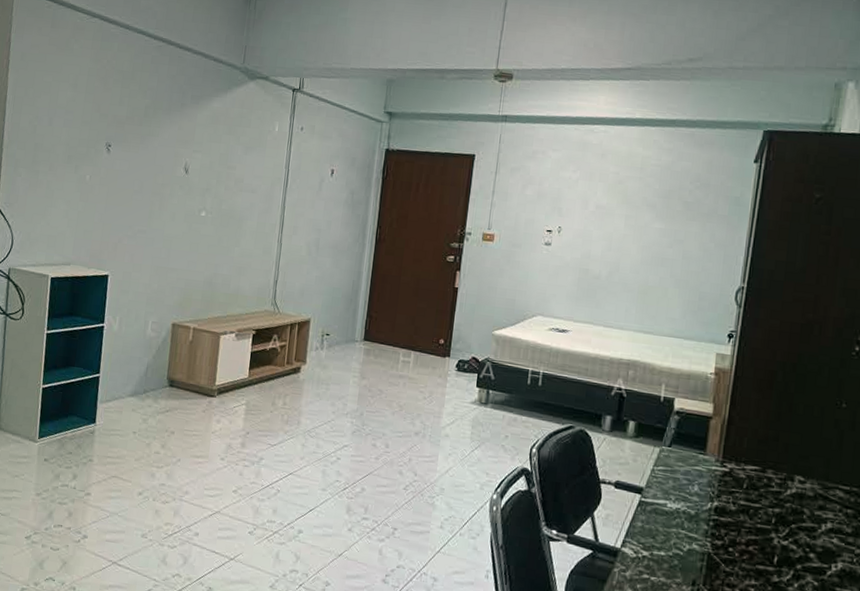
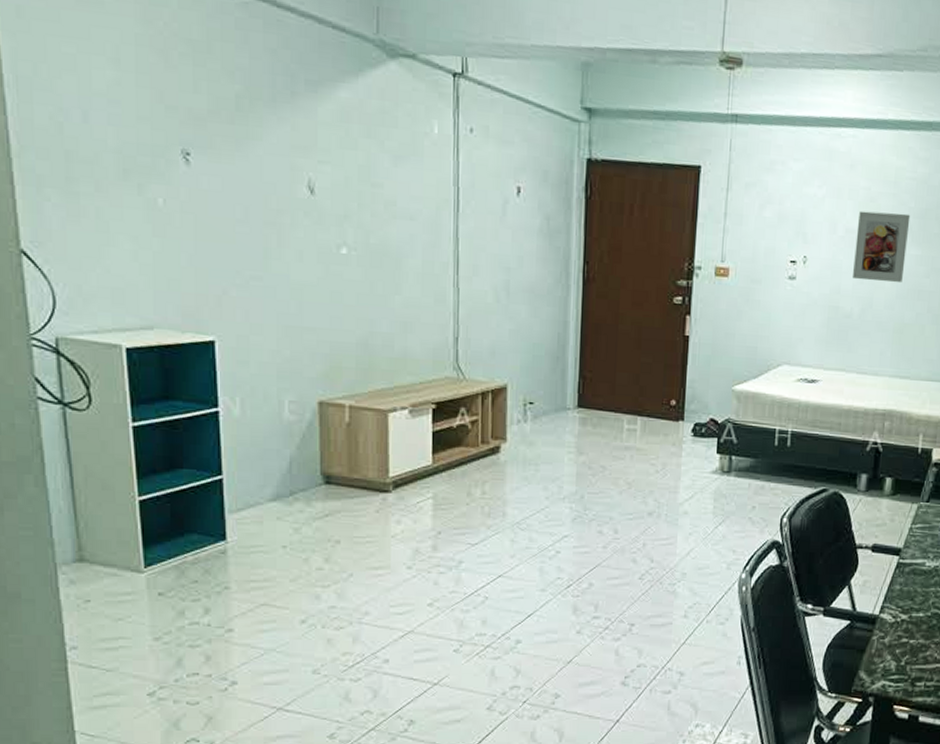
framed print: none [602,191,655,251] -> present [853,210,911,283]

